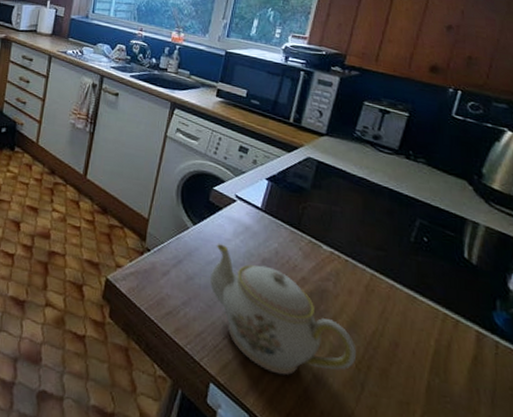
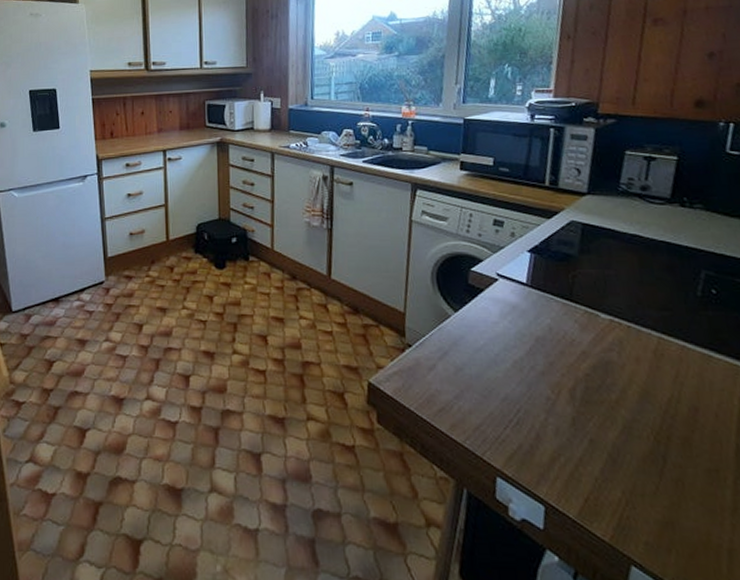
teapot: present [210,244,357,375] -> none [481,328,654,459]

